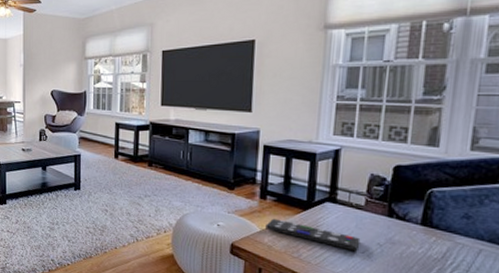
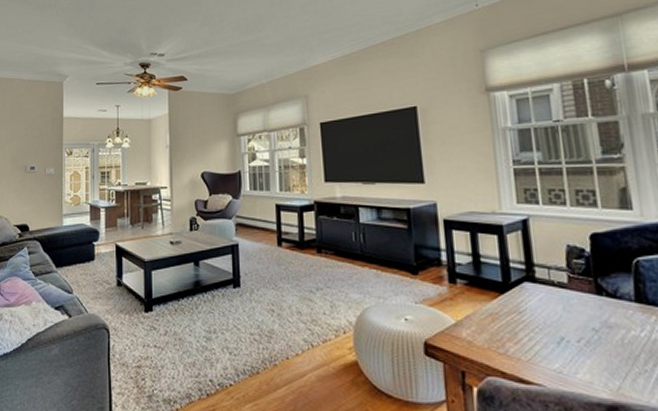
remote control: present [265,218,361,252] -> none [461,306,573,341]

